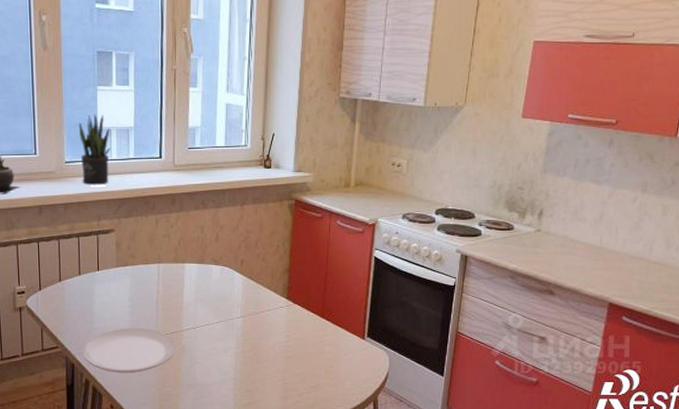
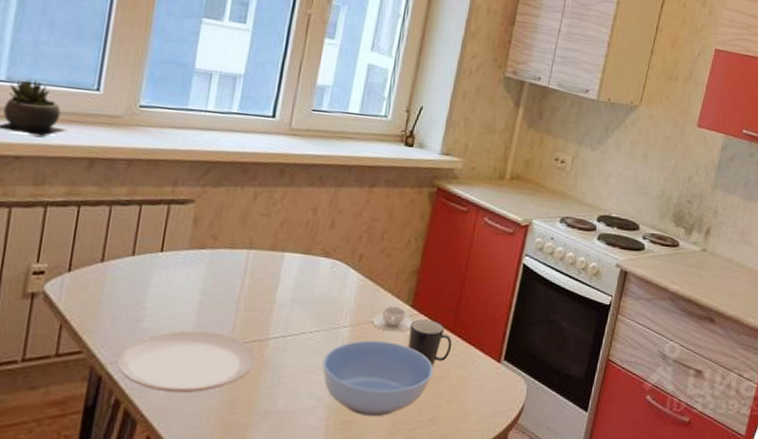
potted plant: present [79,114,111,186] -> none [159,51,211,142]
bowl: none [225,328,310,386] -> present [322,340,433,417]
teacup: none [257,299,289,320] -> present [371,305,412,332]
mug: none [288,308,323,345] -> present [408,319,453,366]

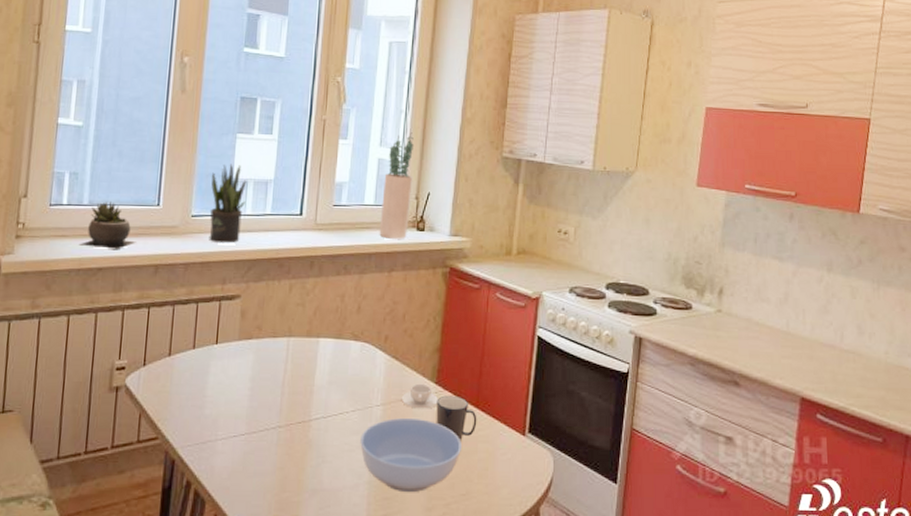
plate: present [117,330,257,393] -> none [186,415,302,474]
potted plant: none [159,51,211,142] -> present [209,164,247,244]
vase: none [362,39,410,155] -> present [379,132,415,240]

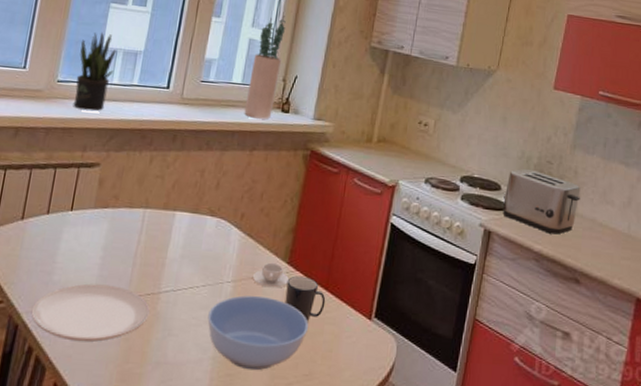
plate: none [186,415,302,474] -> present [31,283,150,342]
toaster: none [653,270,733,337] -> present [503,168,581,235]

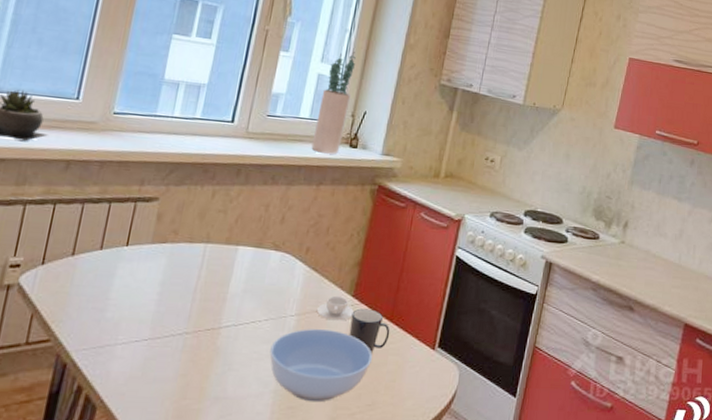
plate: present [31,283,150,342] -> none [81,320,210,380]
potted plant: present [73,32,117,112] -> none [130,64,178,145]
toaster: present [503,168,581,235] -> none [563,203,637,265]

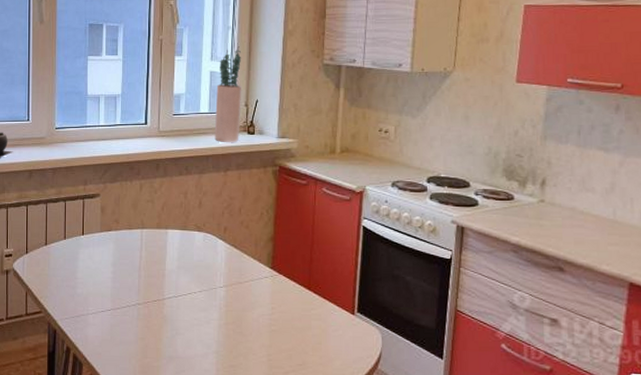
bowl: present [269,329,372,403] -> none [207,298,297,362]
teacup: present [316,295,354,321] -> none [241,268,274,290]
mug: present [349,308,390,353] -> none [272,279,310,319]

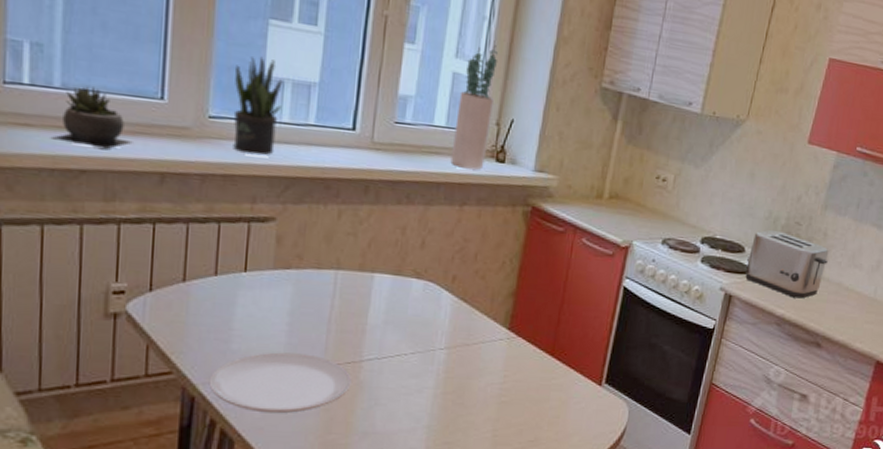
plate: none [64,294,158,342] -> present [208,352,351,414]
potted plant: none [70,82,99,151] -> present [233,56,283,156]
toaster: none [474,164,556,225] -> present [745,229,829,299]

